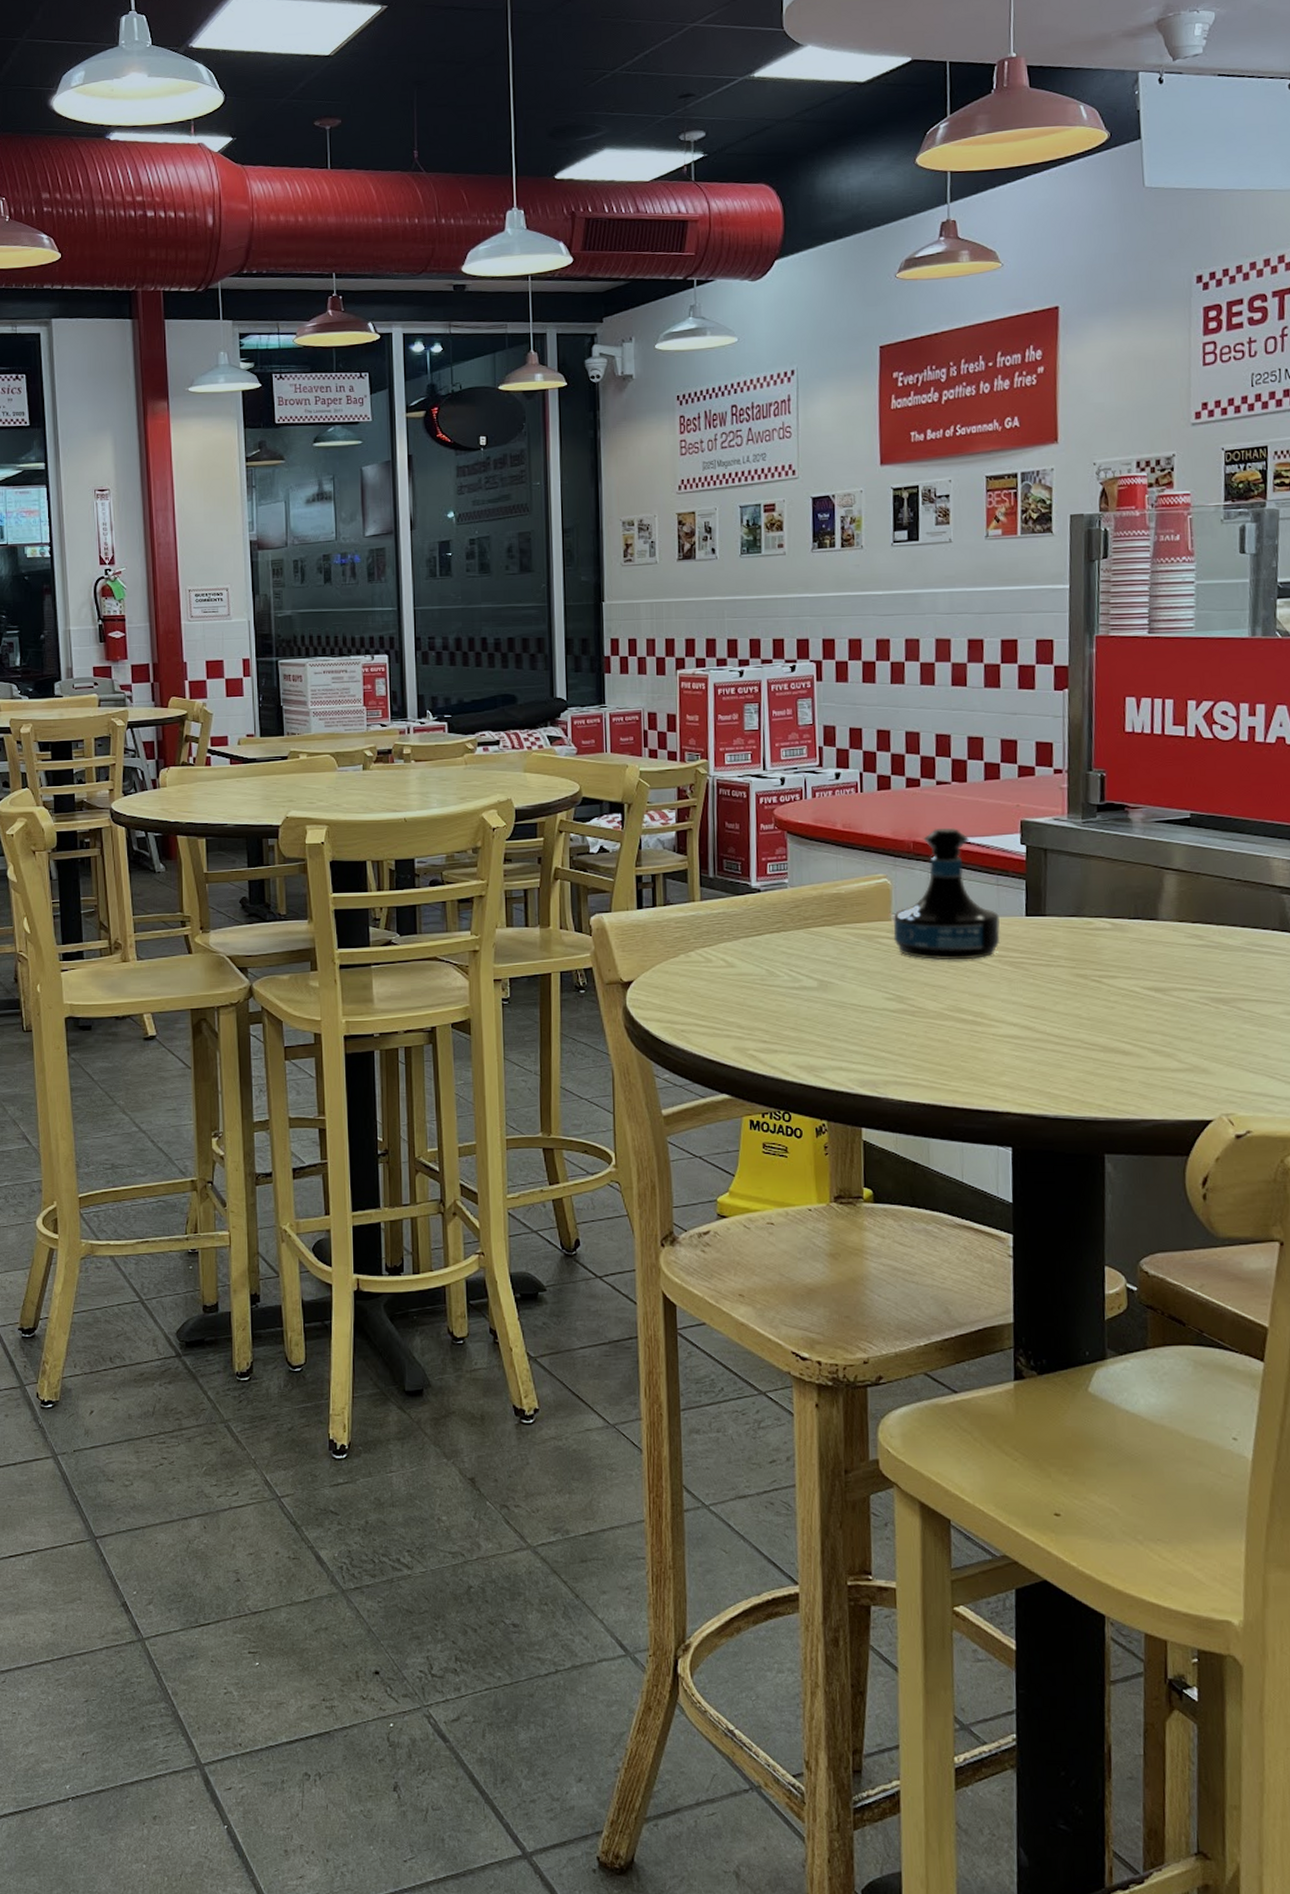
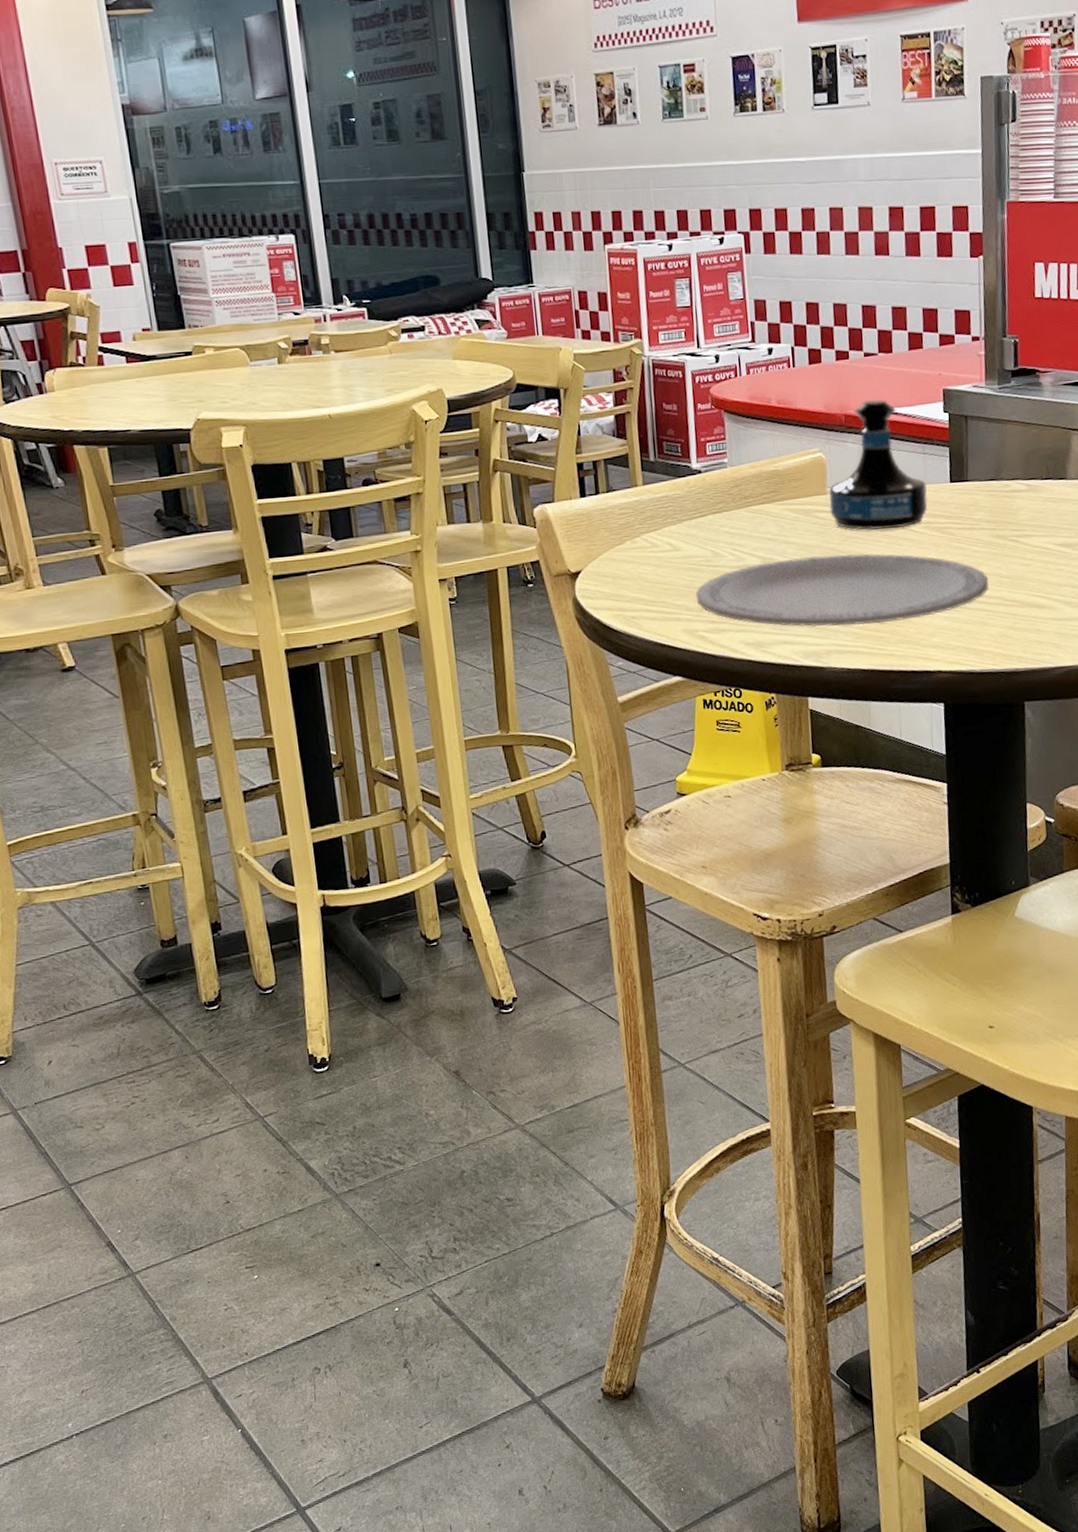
plate: none [748,982,1067,1057] -> present [695,553,990,627]

